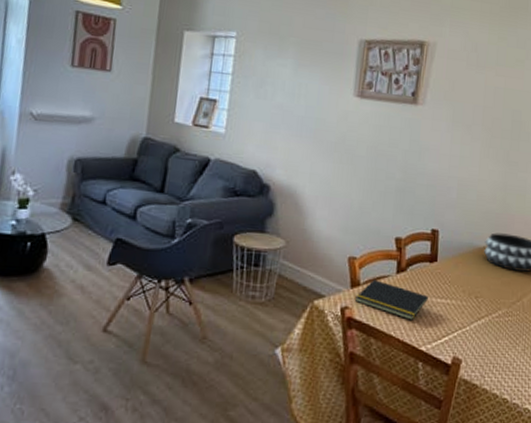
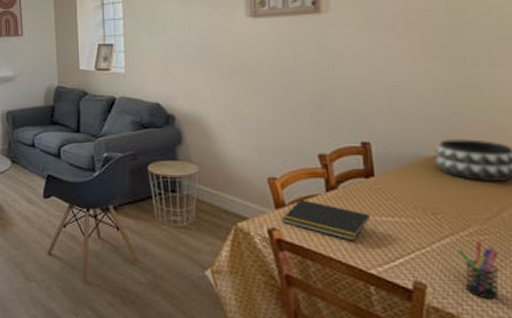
pen holder: none [489,322,516,371] -> present [458,241,499,299]

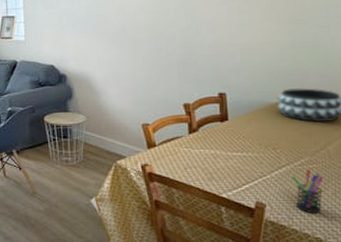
notepad: present [281,199,370,241] -> none [152,141,223,172]

